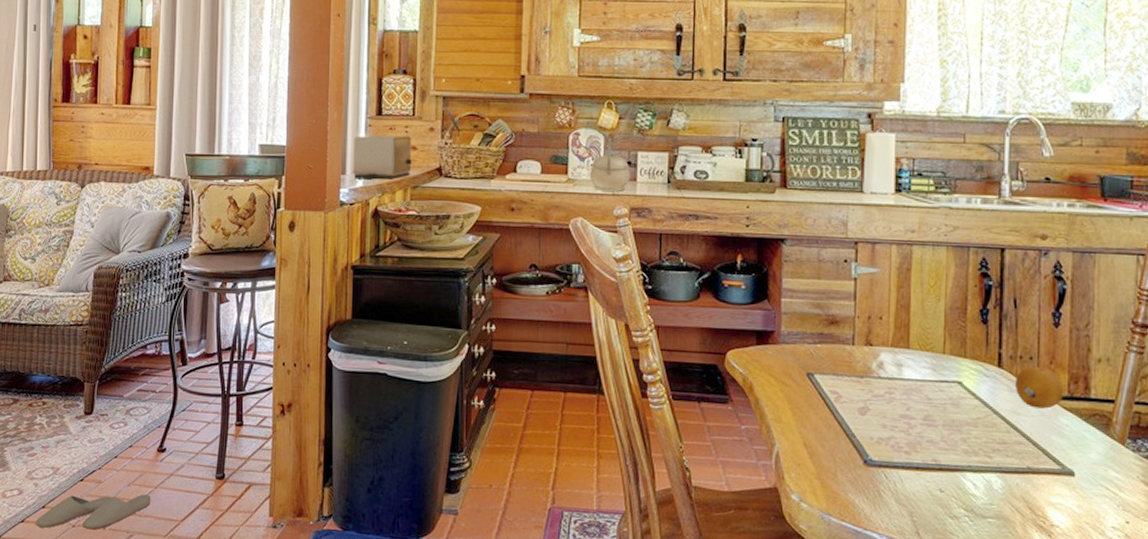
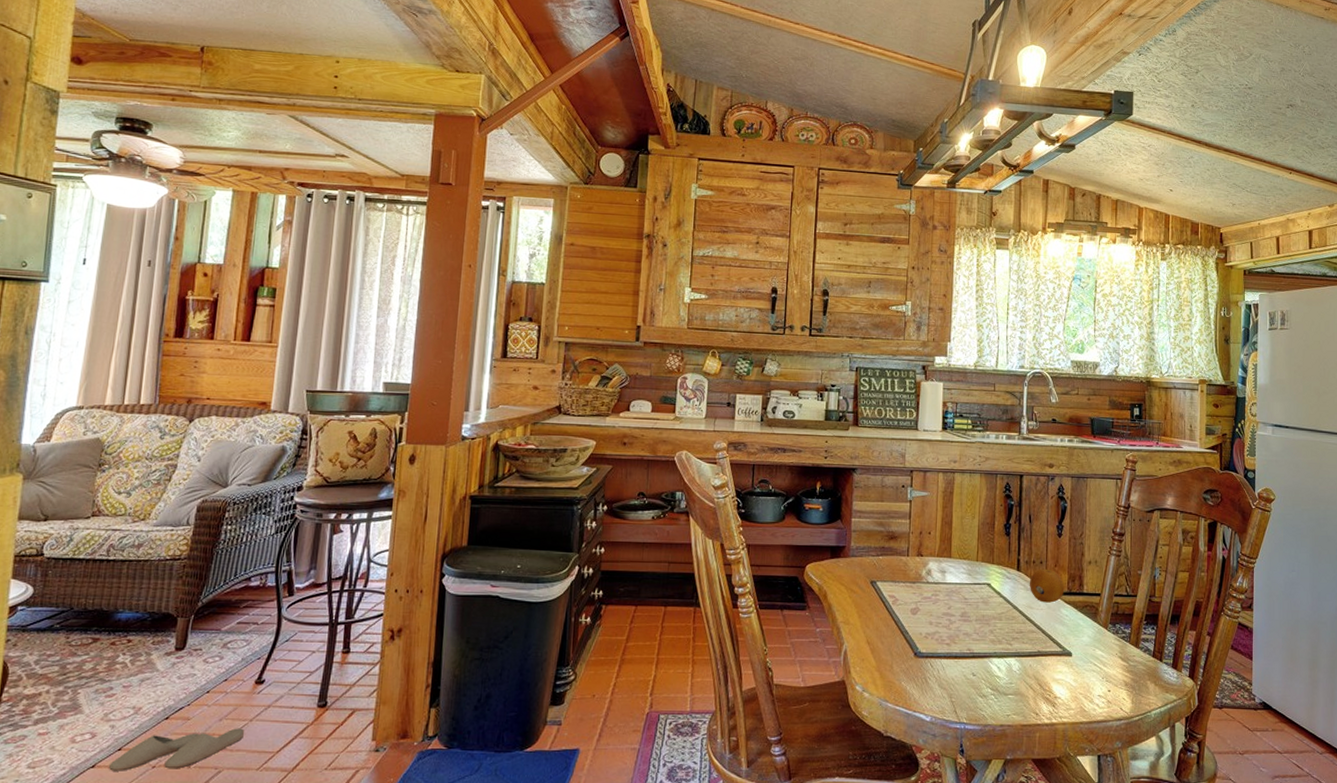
toaster: present [353,135,413,181] -> none [476,375,534,417]
kettle: present [589,133,630,193] -> none [693,377,730,429]

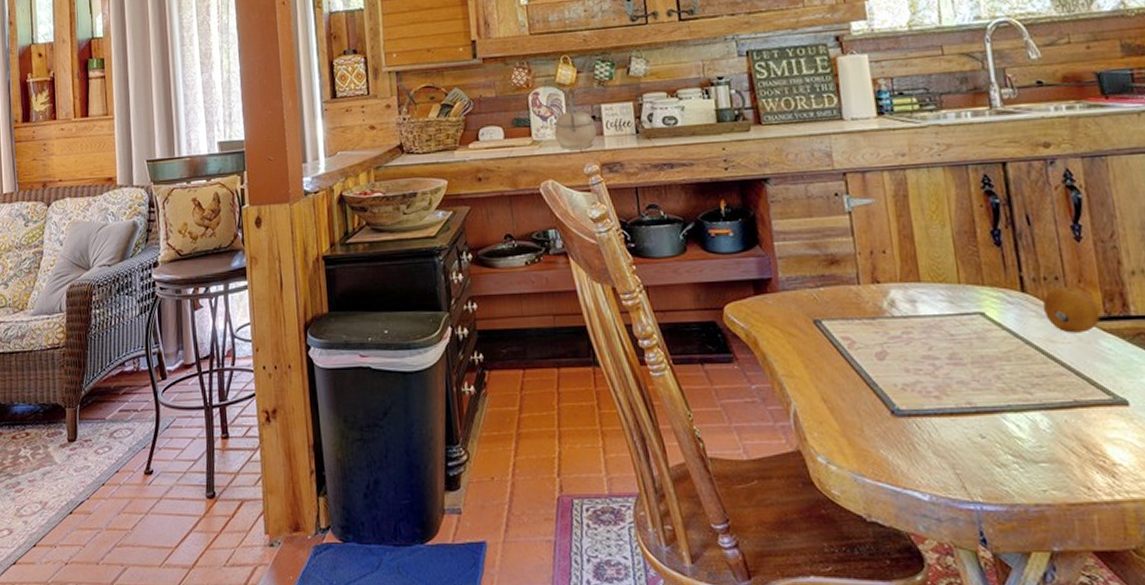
slippers: present [109,728,245,771] -> none [28,522,143,568]
kettle: none [693,377,730,429] -> present [553,88,597,151]

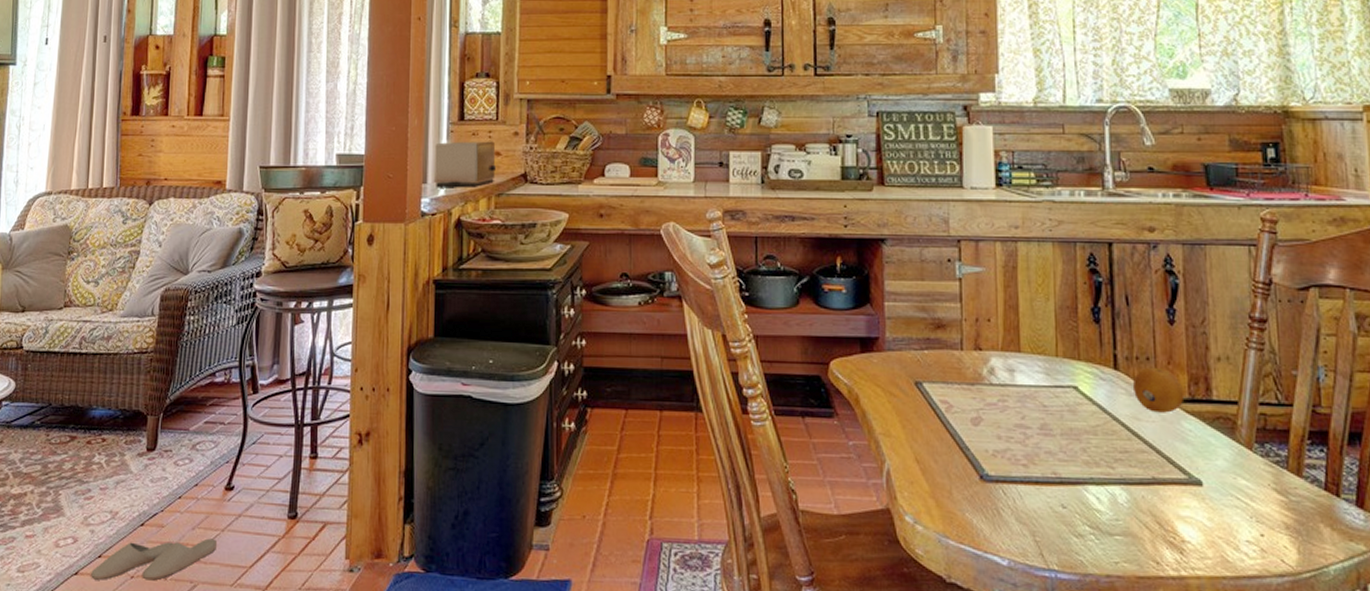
slippers: none [28,522,143,568] -> present [91,538,218,581]
toaster: none [311,116,373,166] -> present [435,141,497,189]
kettle: present [553,88,597,151] -> none [680,132,722,195]

